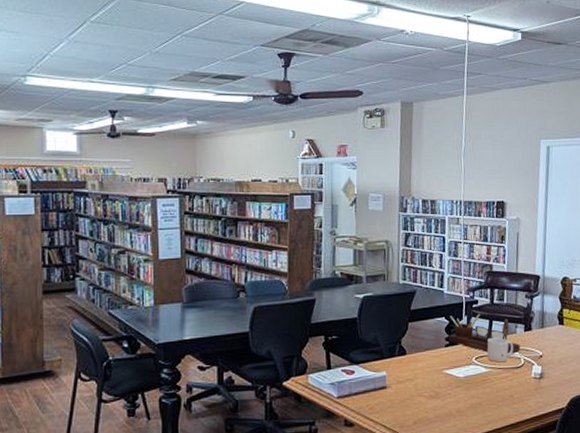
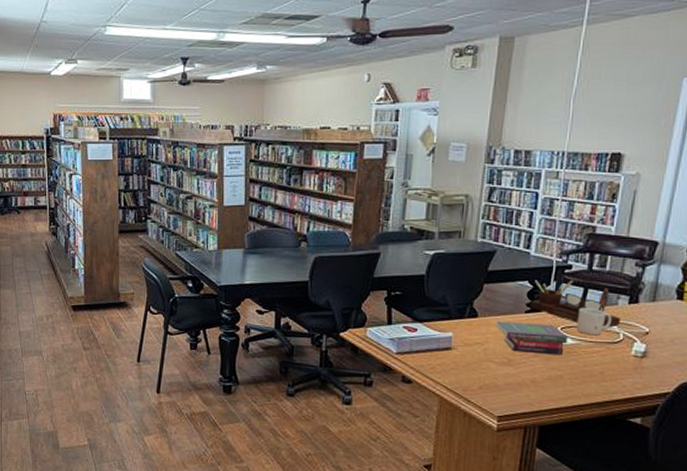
books: none [422,355,482,385] -> present [495,321,568,355]

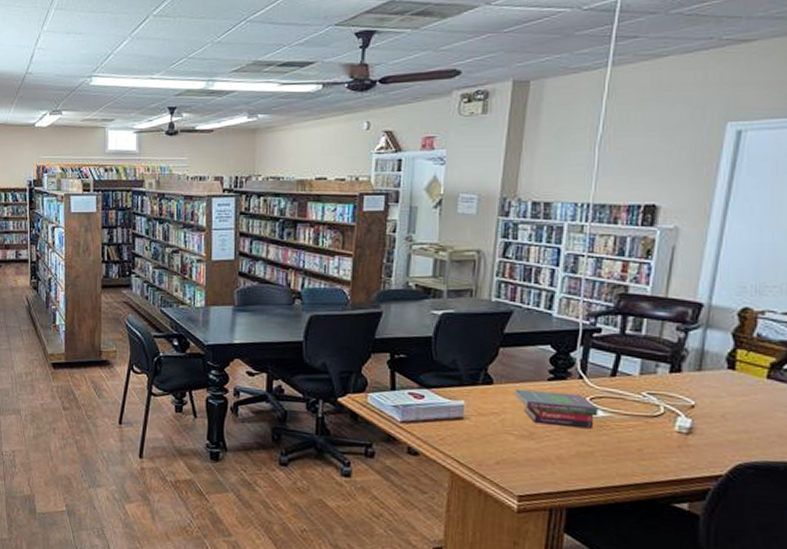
desk organizer: present [530,279,621,328] -> none [553,344,661,399]
mug: present [576,307,613,336] -> none [608,375,651,408]

